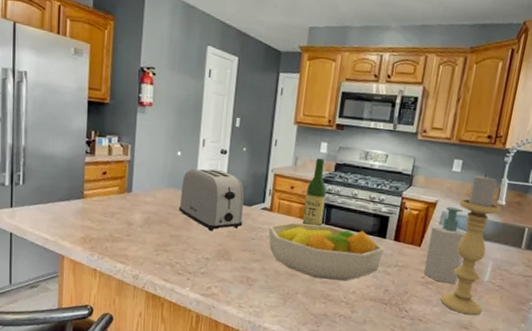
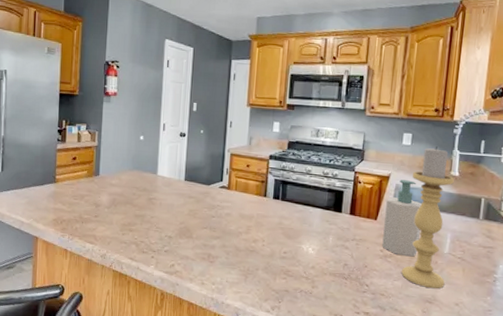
toaster: present [179,168,244,232] -> none [142,151,203,211]
fruit bowl: present [268,222,385,281] -> none [227,199,341,256]
wine bottle: present [302,158,327,227] -> none [259,137,281,203]

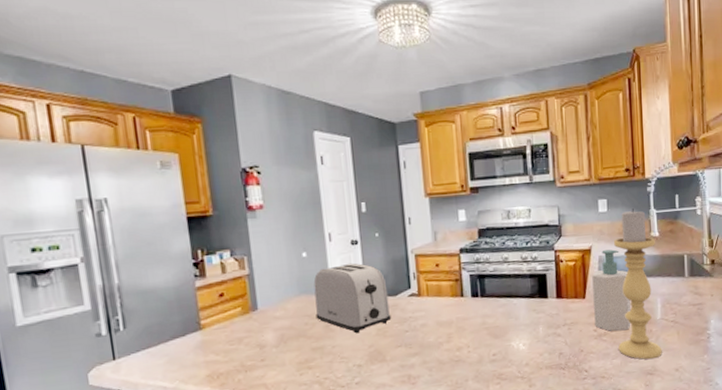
toaster: none [142,151,203,211] -> present [313,263,392,334]

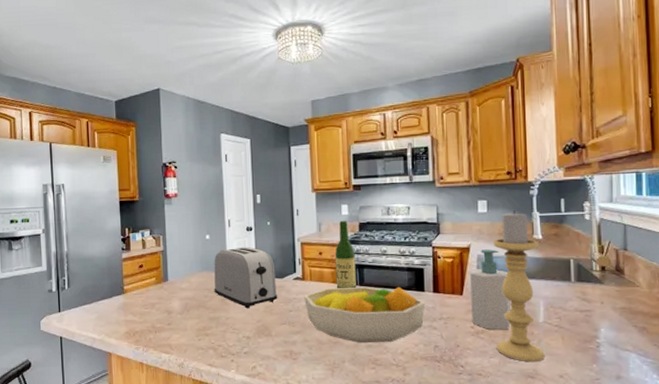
fruit bowl: none [421,295,549,359] -> present [304,286,426,343]
wine bottle: none [453,228,478,303] -> present [335,221,357,289]

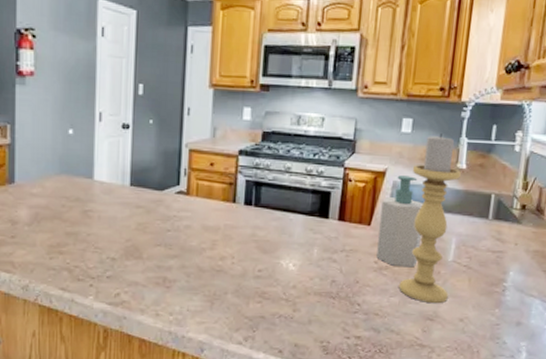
toaster: present [214,246,278,309] -> none [74,147,155,225]
fruit bowl: present [304,286,426,343] -> none [186,207,328,273]
wine bottle: present [335,221,357,289] -> none [226,127,254,210]

